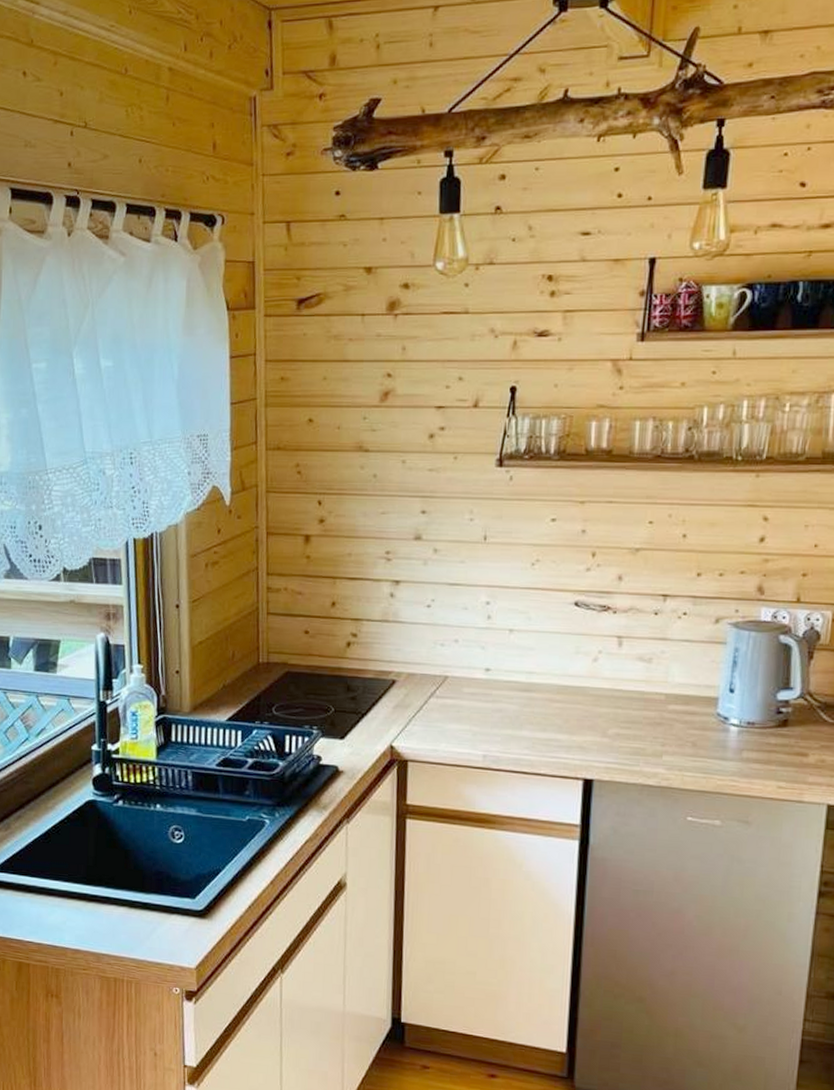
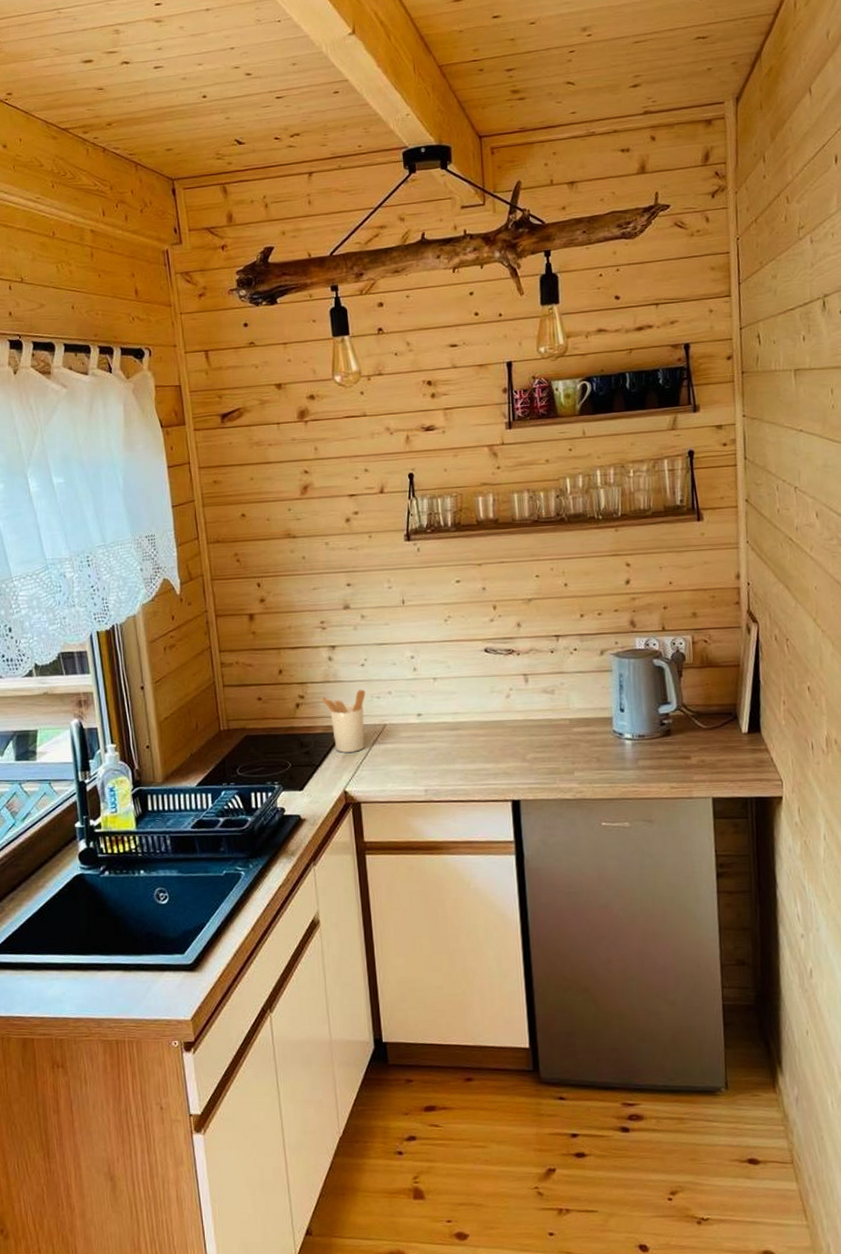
utensil holder: none [376,634,429,704] -> present [321,689,366,753]

